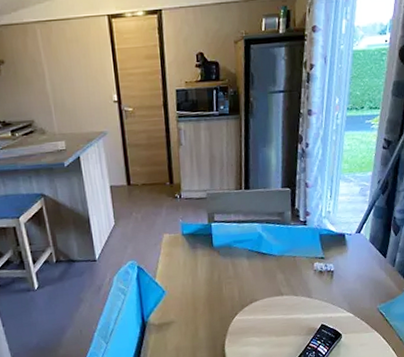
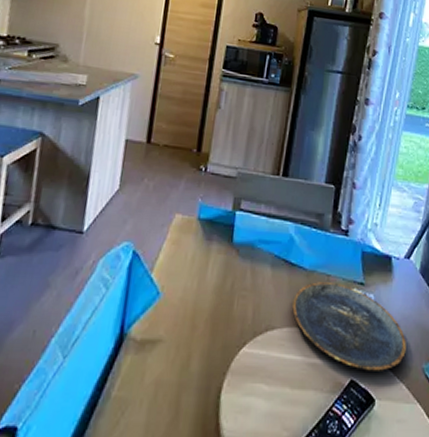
plate: none [268,261,363,317] -> present [292,282,406,371]

